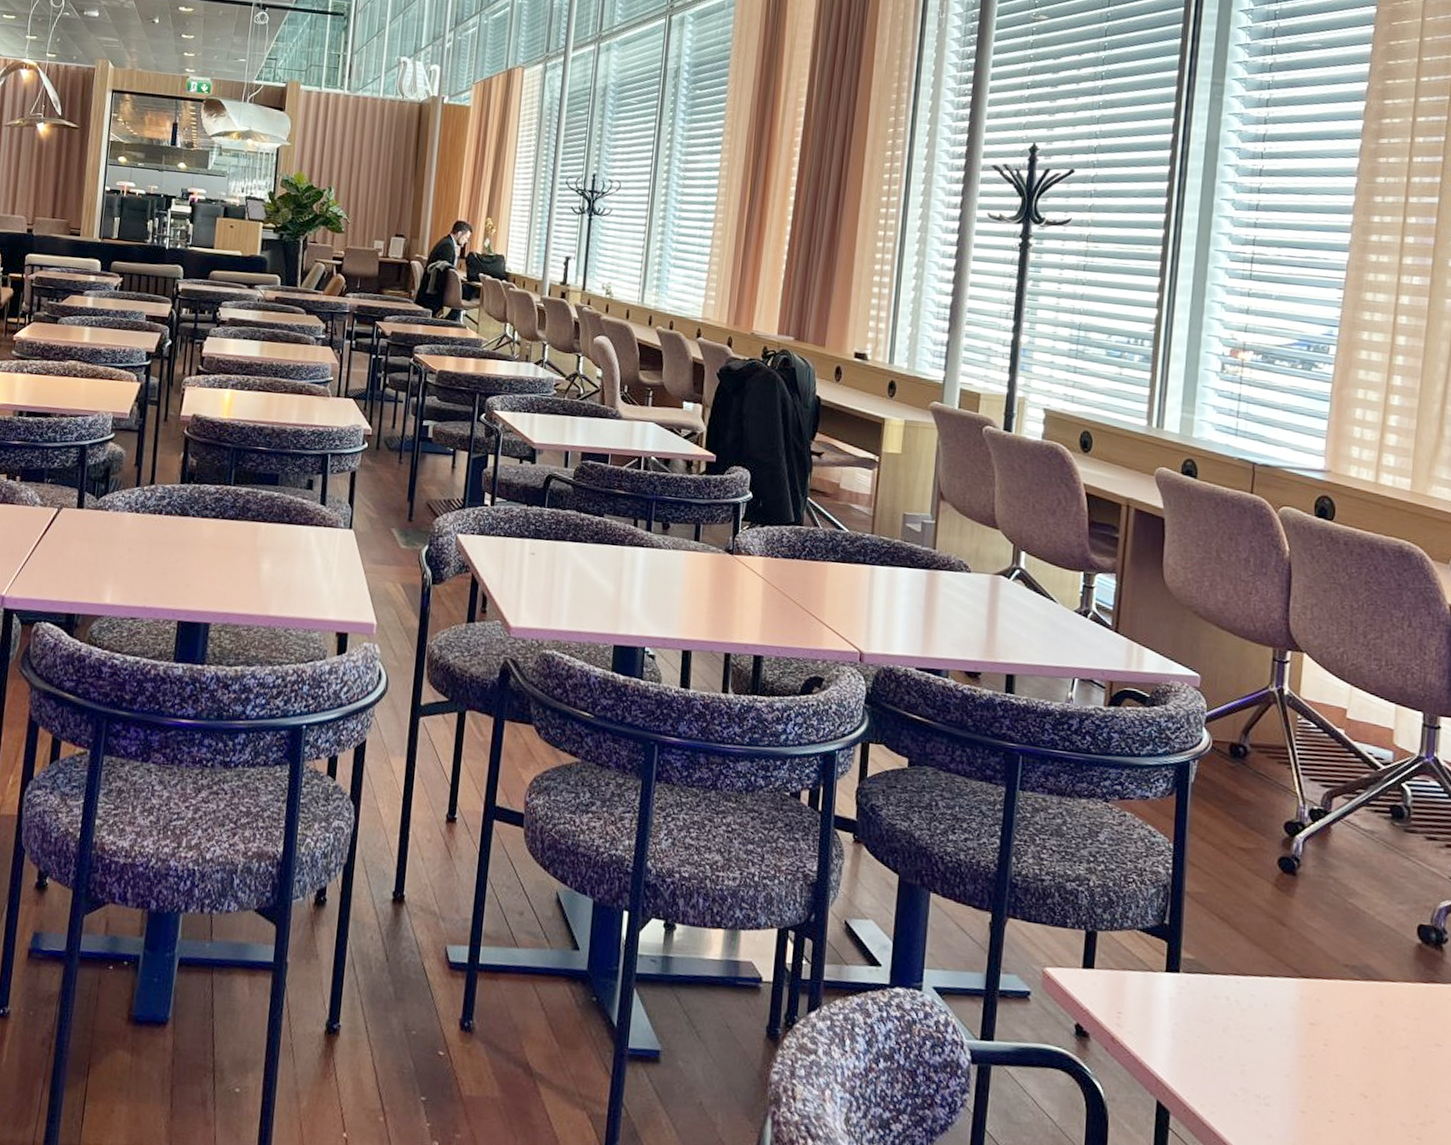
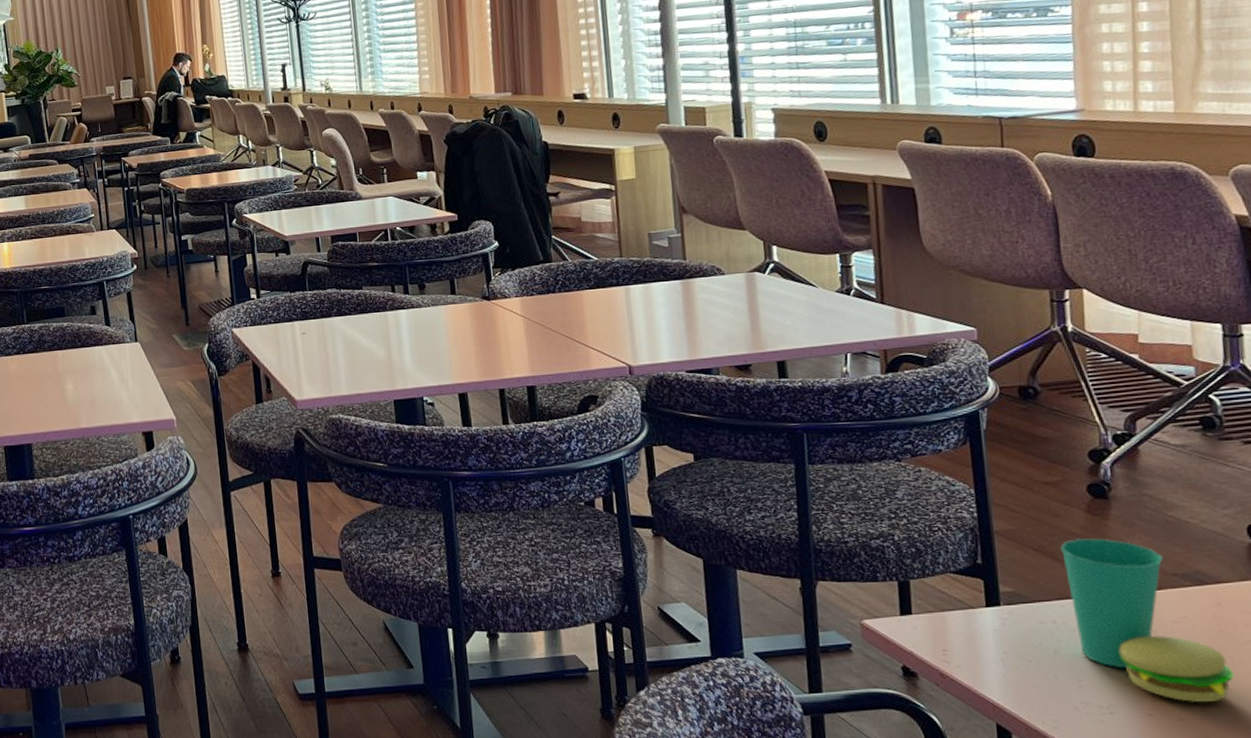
cup: none [1244,912,1385,1107] -> present [1060,538,1234,702]

